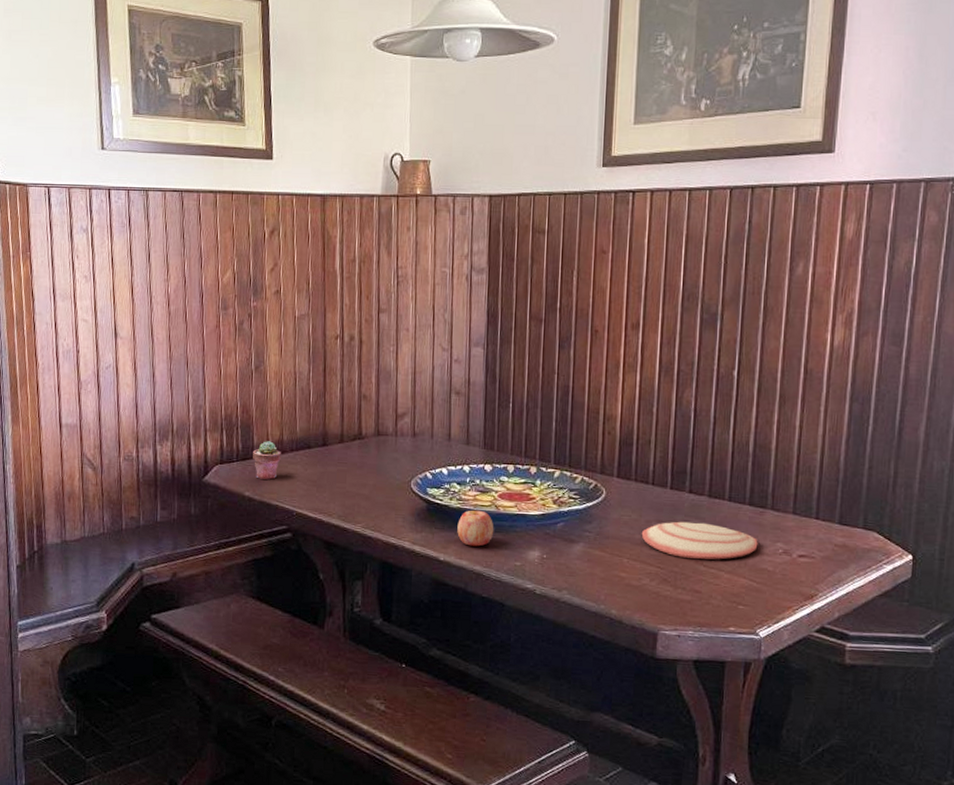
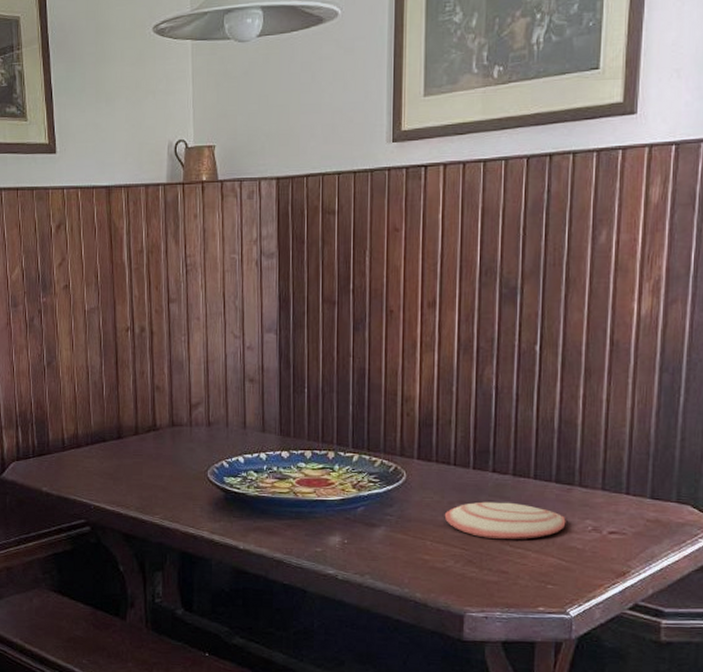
potted succulent: present [253,441,281,480] -> none [49,436,77,474]
apple: present [457,510,494,547] -> none [256,497,293,534]

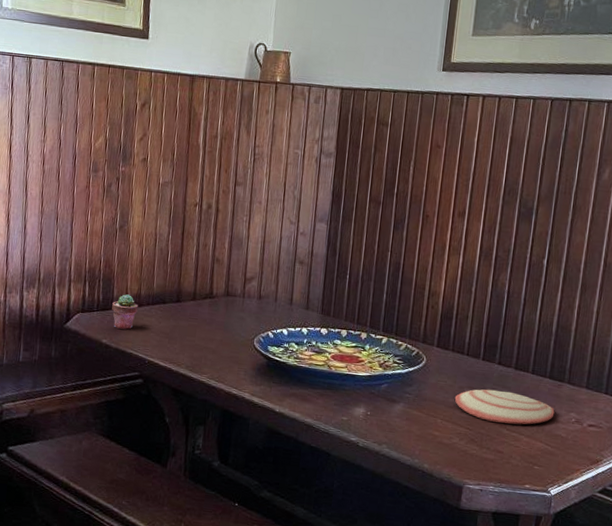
potted succulent: none [49,436,77,474] -> present [112,294,138,330]

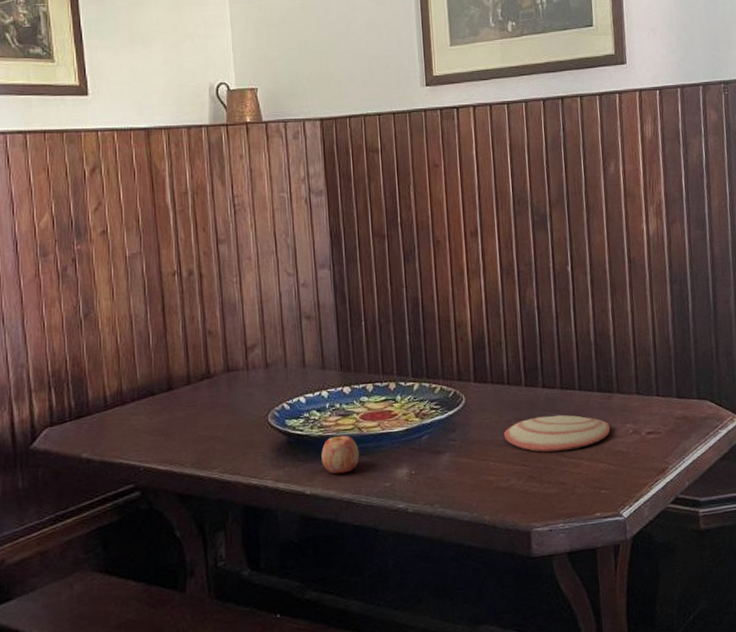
potted succulent: present [112,294,138,330] -> none [88,393,121,437]
apple: none [292,368,326,401] -> present [321,435,360,474]

